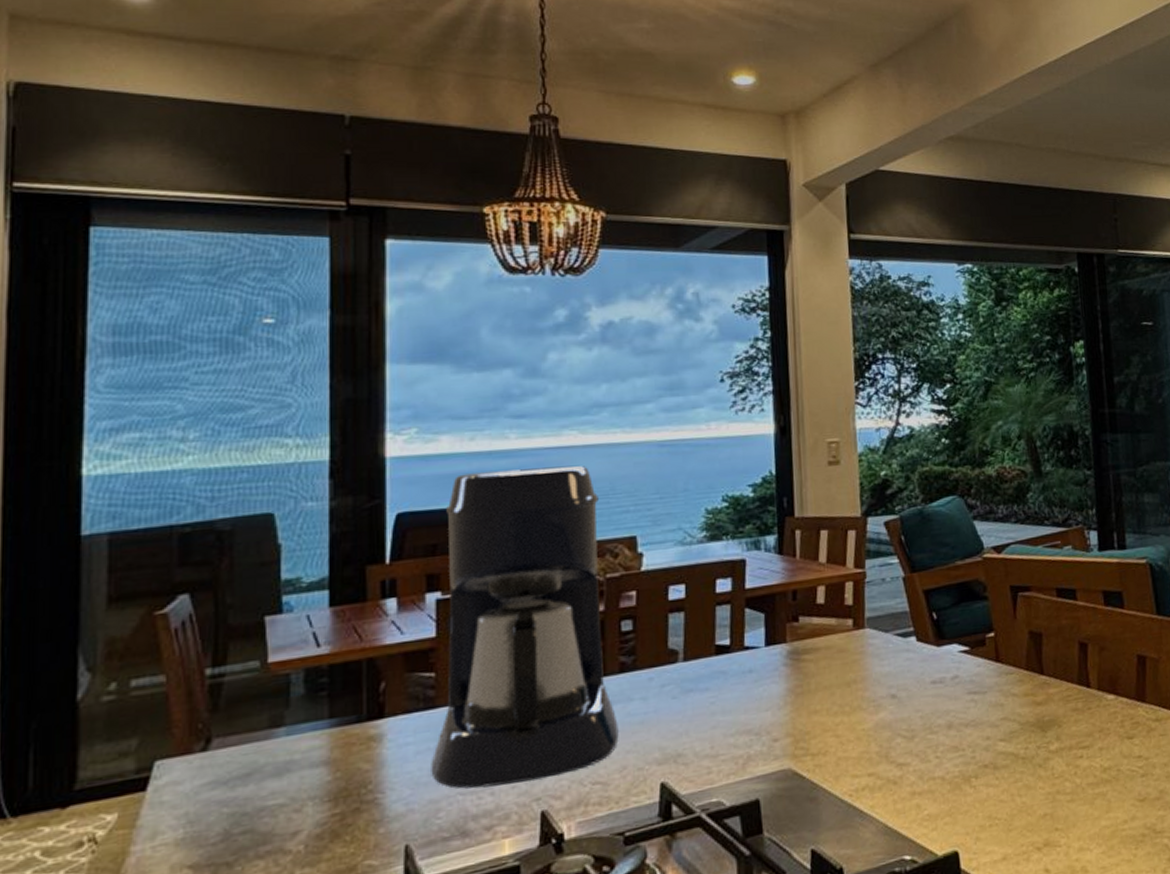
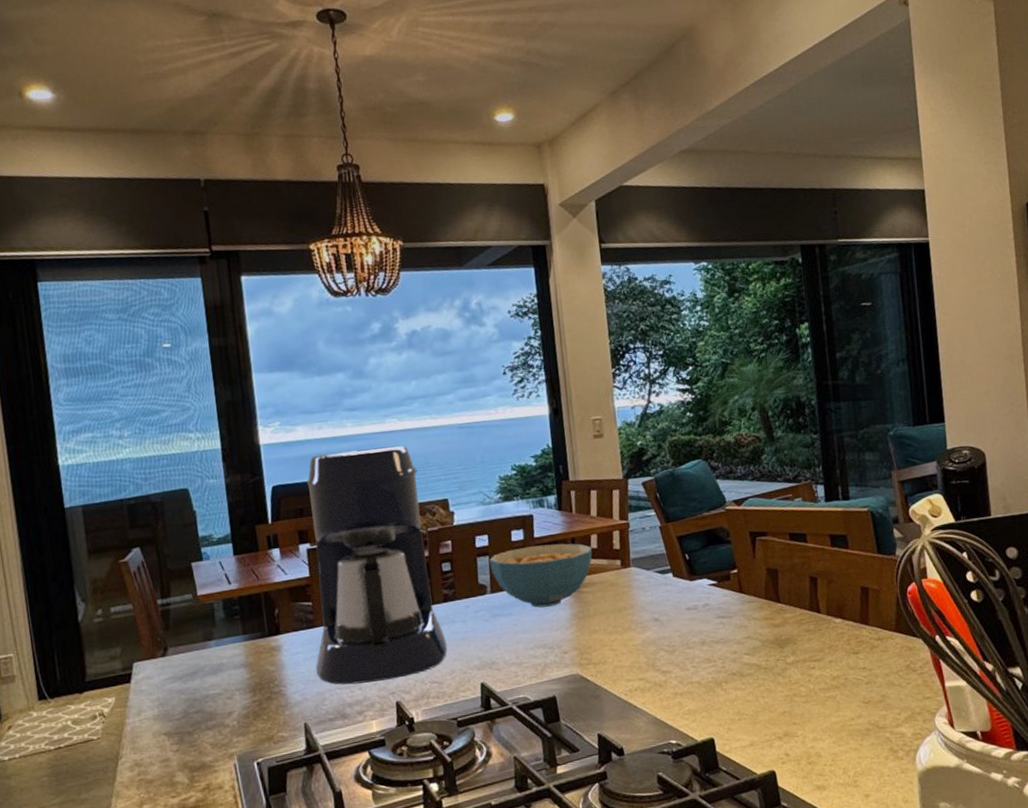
cereal bowl: none [685,597,819,681] -> present [489,543,593,608]

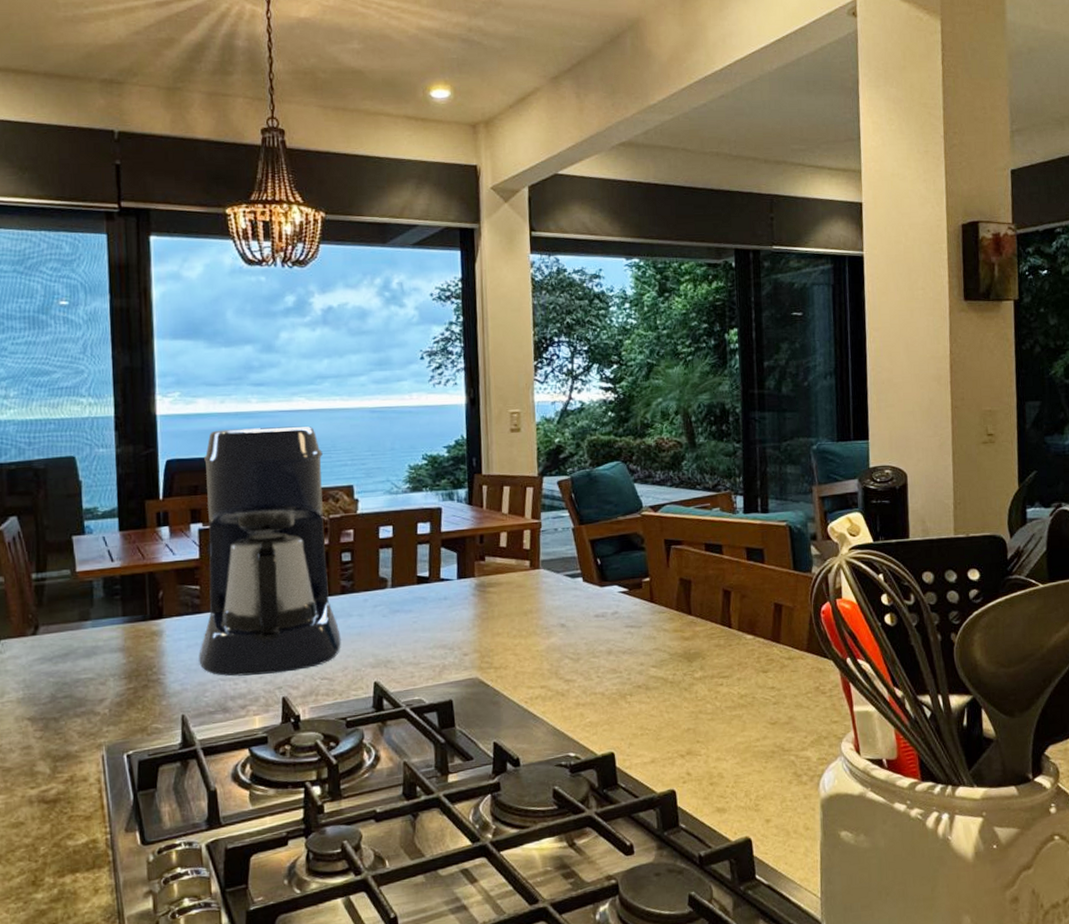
cereal bowl: present [489,543,593,608] -> none [393,539,502,606]

